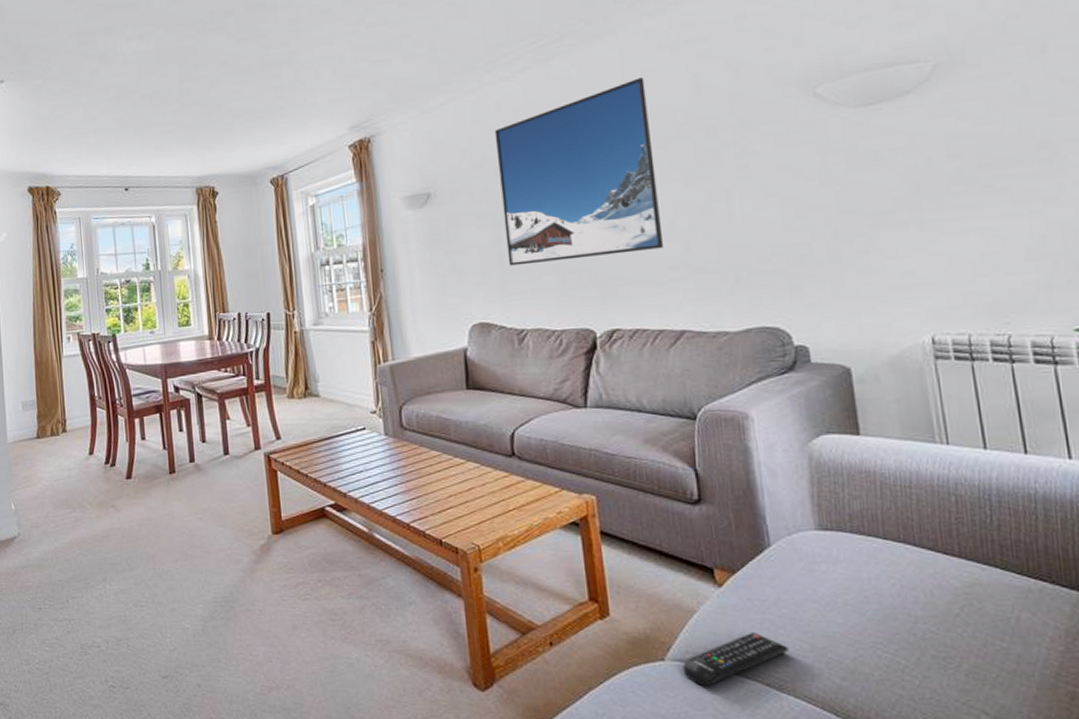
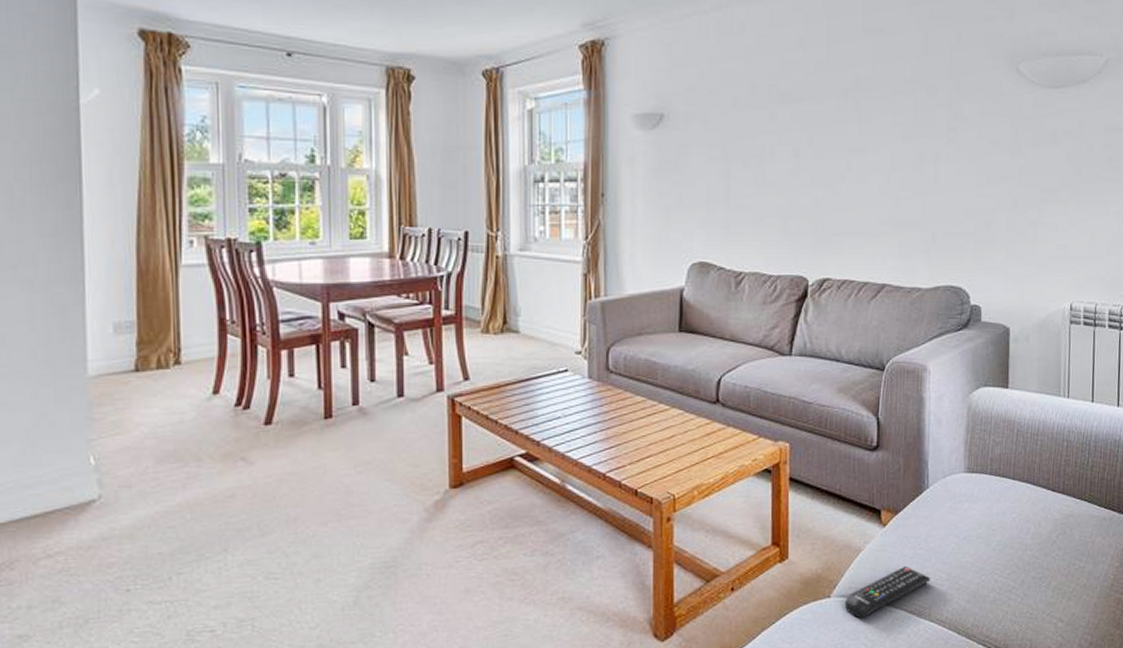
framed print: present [494,77,664,266] -> none [734,25,882,205]

